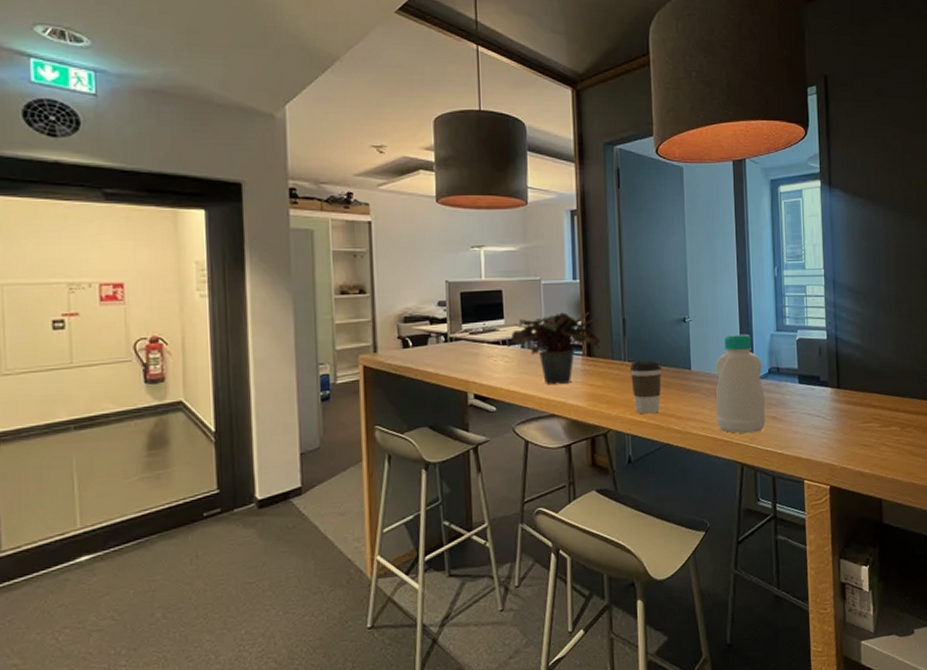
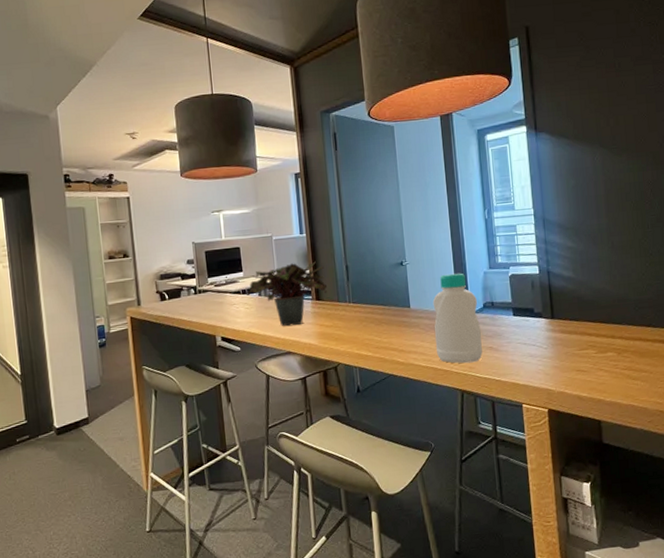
coffee cup: present [629,360,662,414] -> none [354,301,384,349]

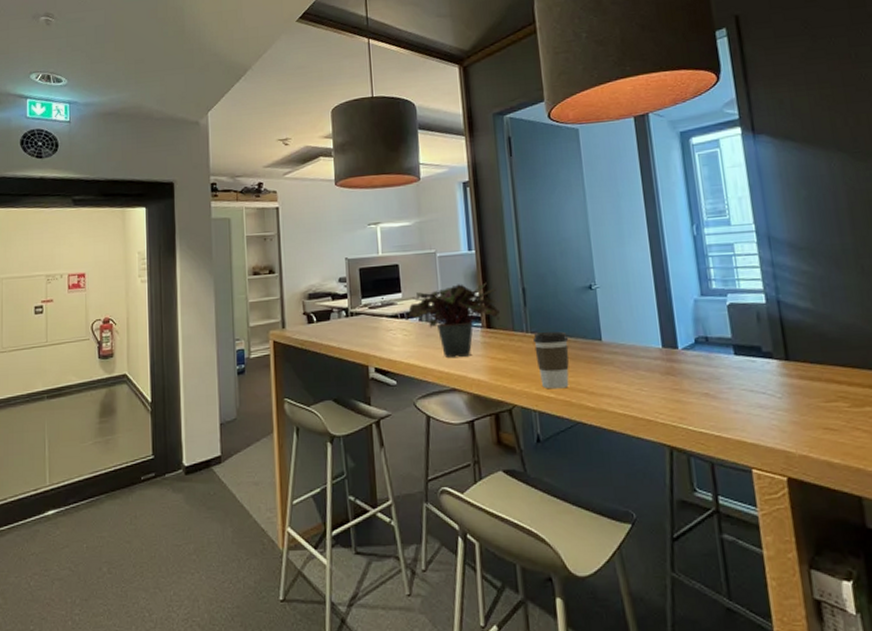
coffee cup: none [354,301,384,349] -> present [532,331,569,389]
bottle: present [432,273,483,364] -> none [630,300,696,413]

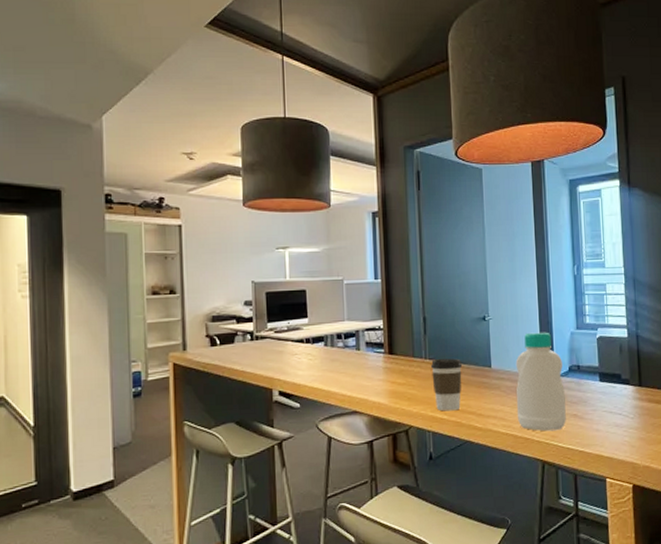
potted plant: present [406,282,500,358] -> none [311,310,401,383]
bottle: none [630,300,696,413] -> present [515,332,566,432]

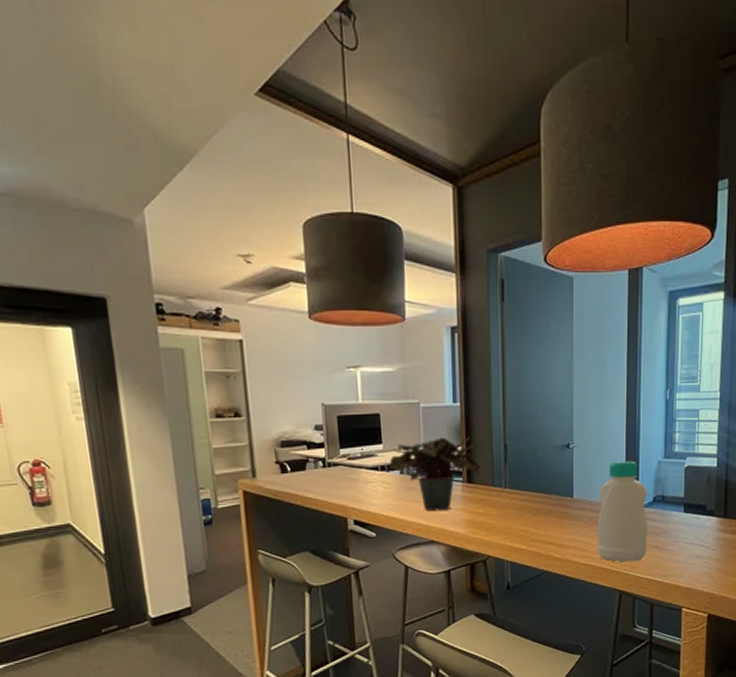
potted plant: none [311,310,401,383] -> present [386,436,481,512]
coffee cup: present [430,358,463,411] -> none [510,488,544,542]

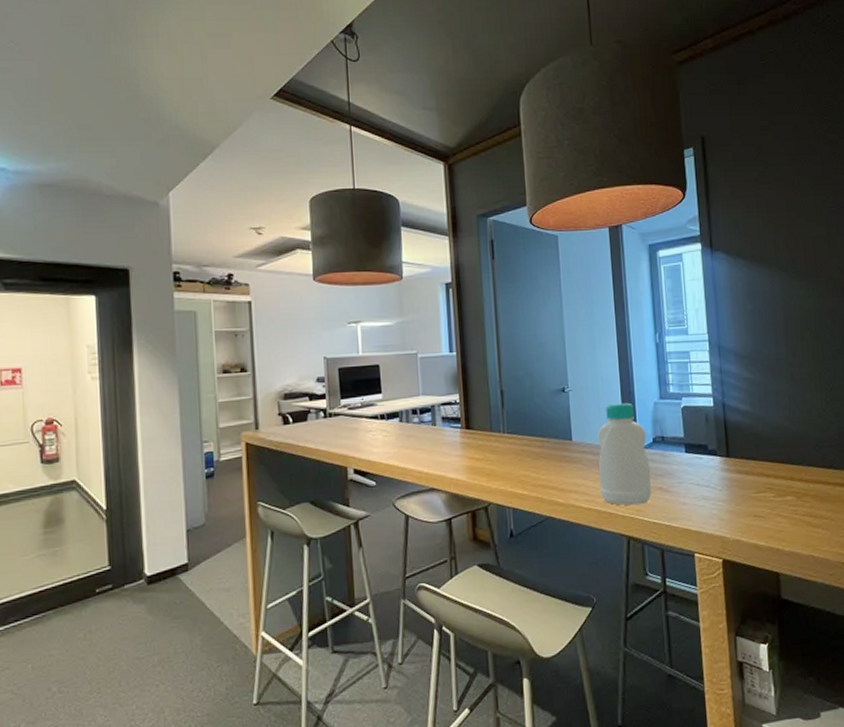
potted plant: present [386,436,481,512] -> none [386,384,479,459]

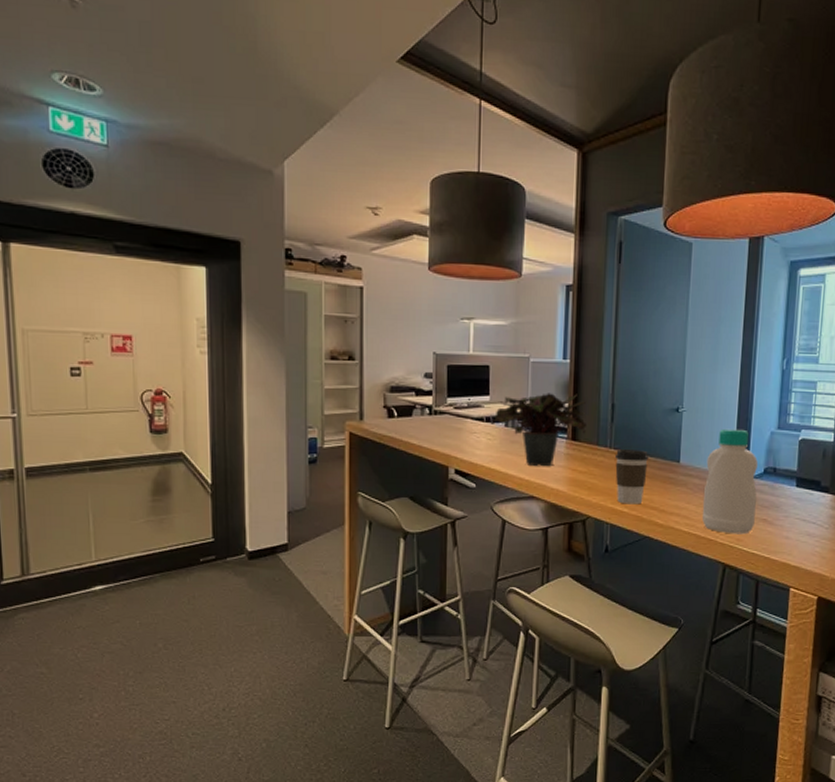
potted plant: none [386,384,479,459] -> present [491,393,587,467]
coffee cup: none [509,432,543,487] -> present [614,449,649,505]

